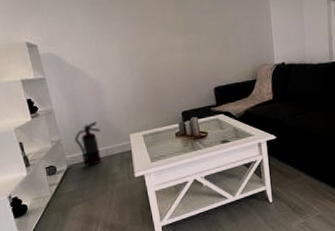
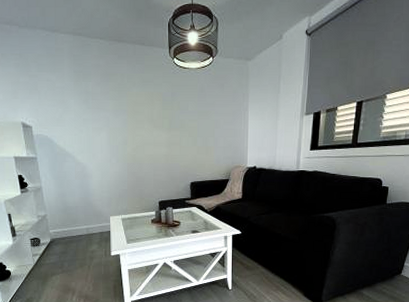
fire extinguisher: present [74,121,102,166] -> none [59,202,84,241]

